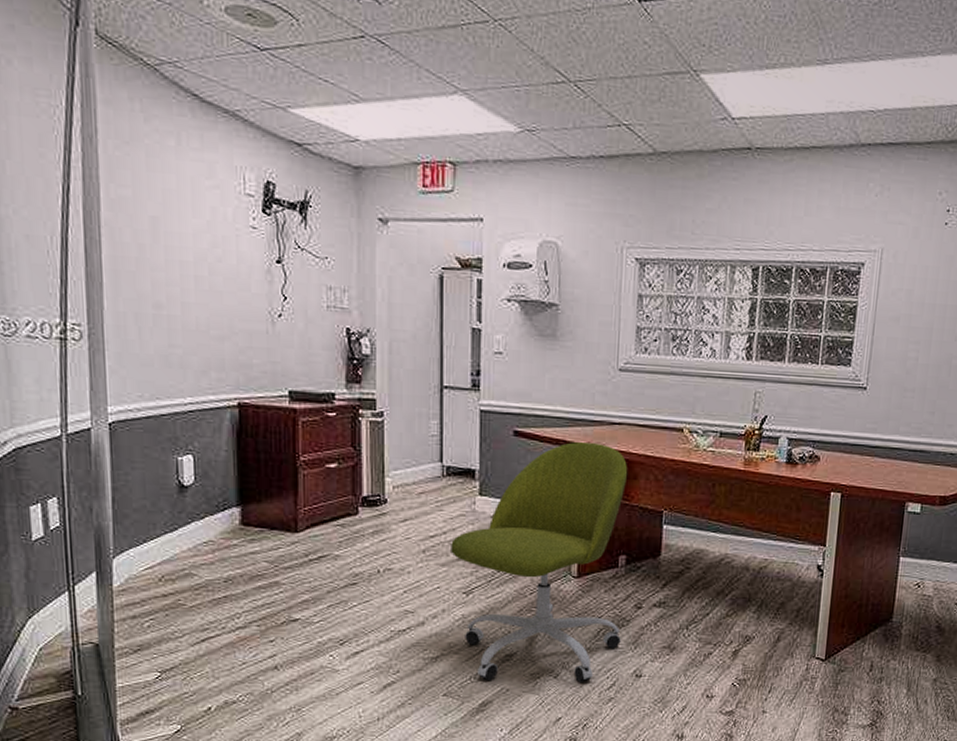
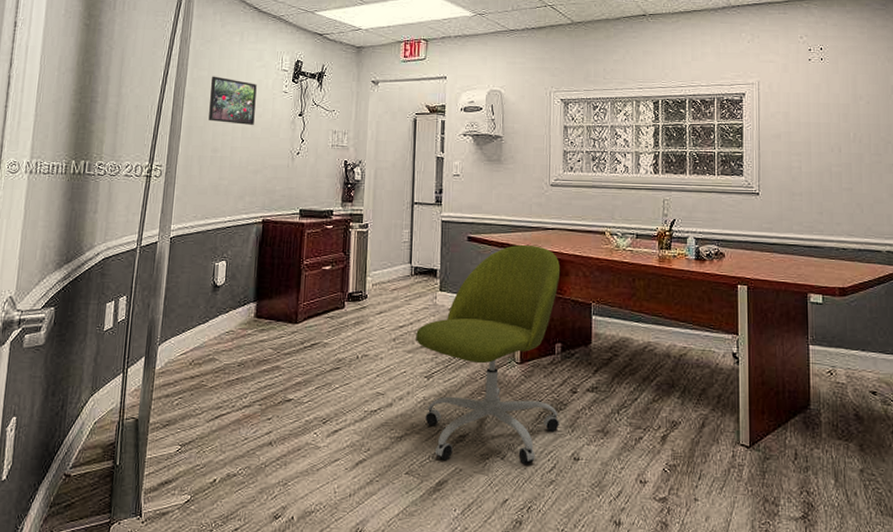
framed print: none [139,197,212,273] -> present [208,76,257,125]

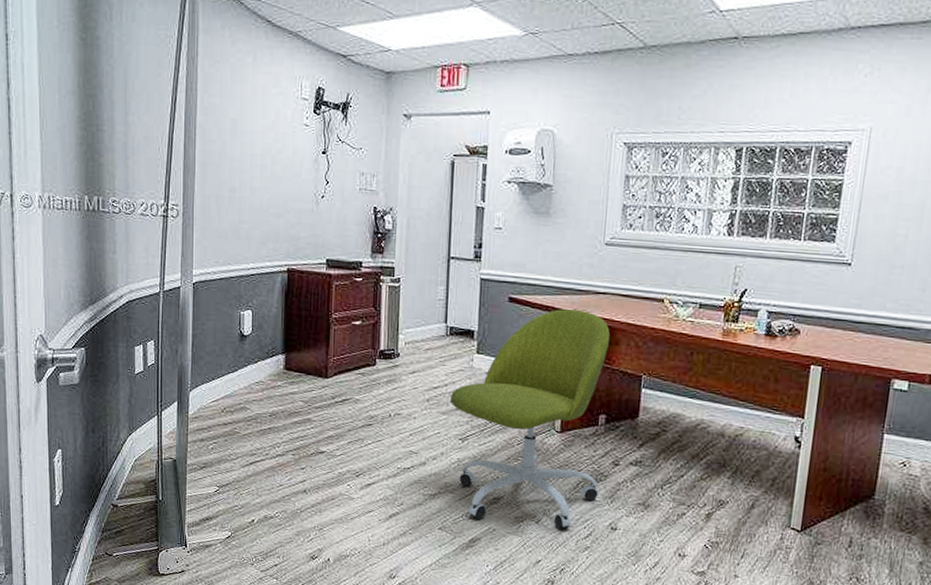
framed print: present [208,76,257,125] -> none [224,104,275,163]

